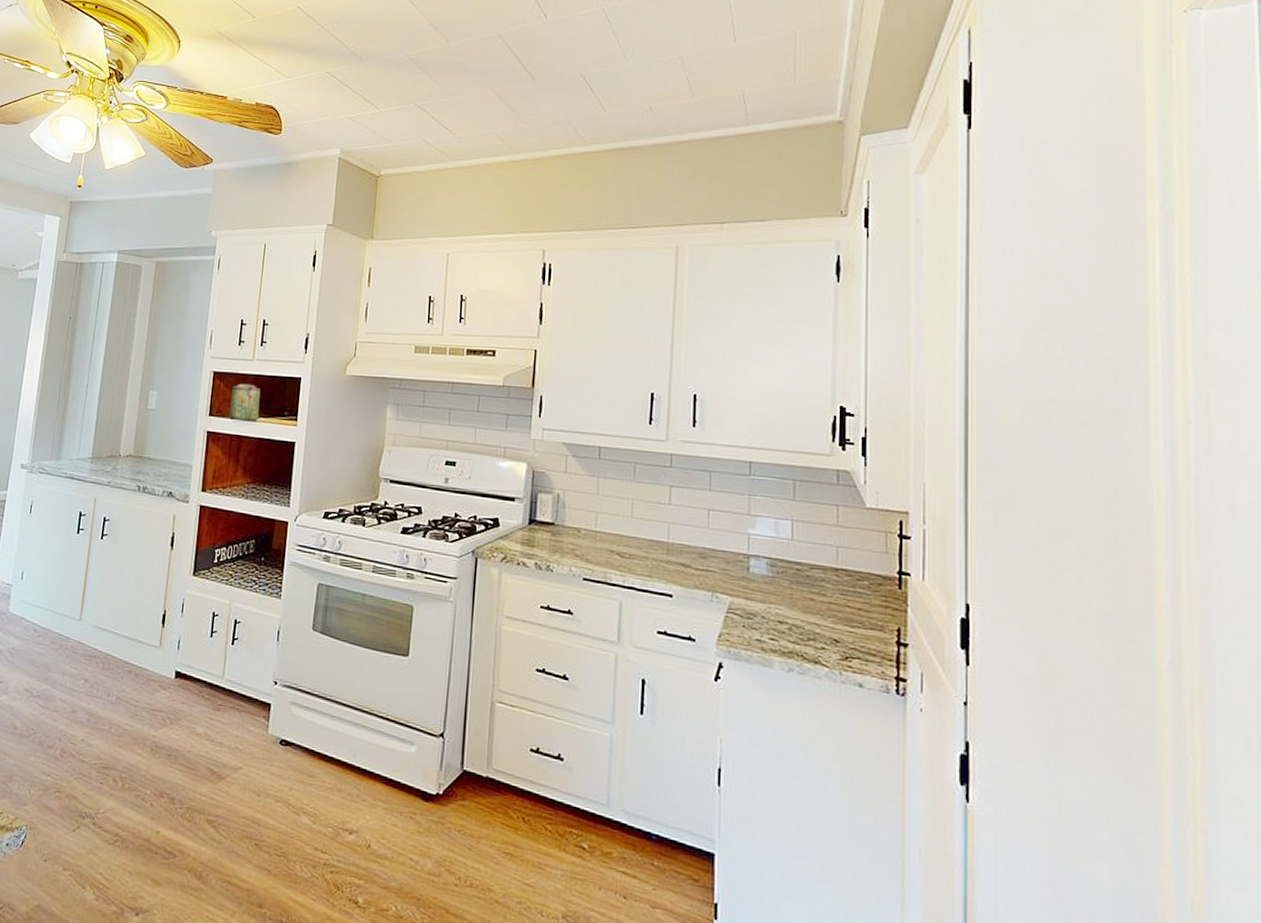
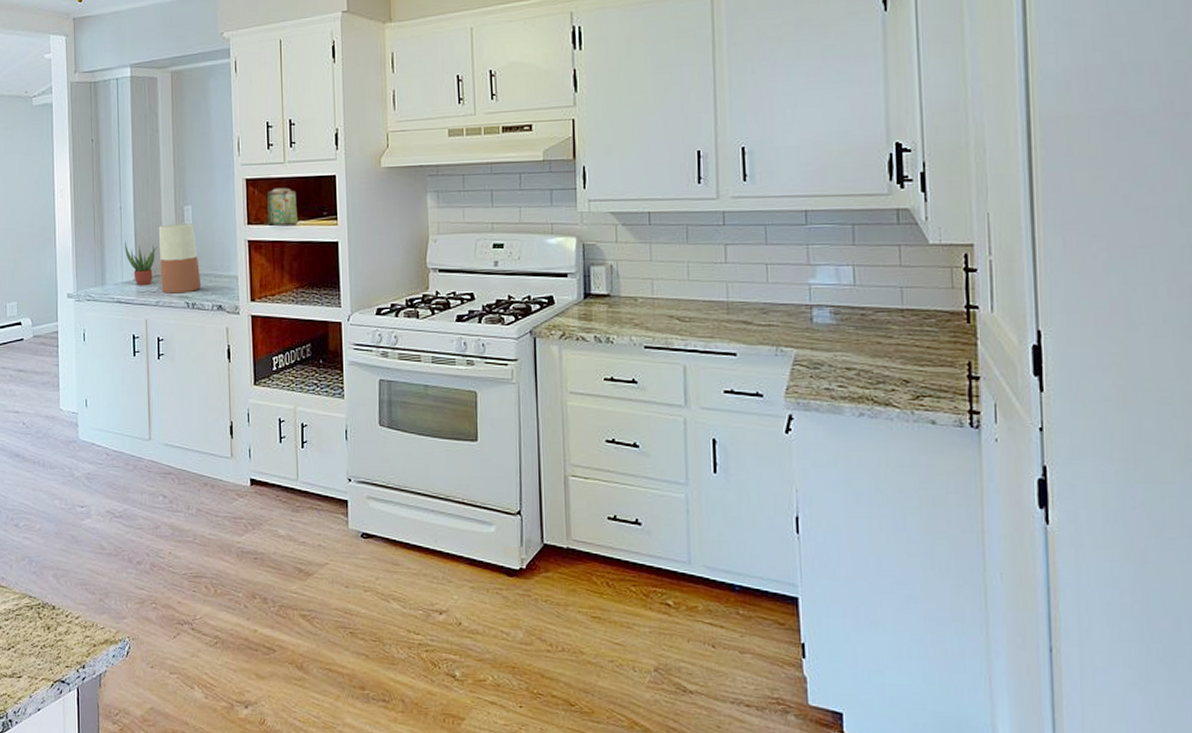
potted plant: none [85,418,118,465] -> present [125,241,157,286]
vase: none [115,407,157,476] -> present [158,223,202,294]

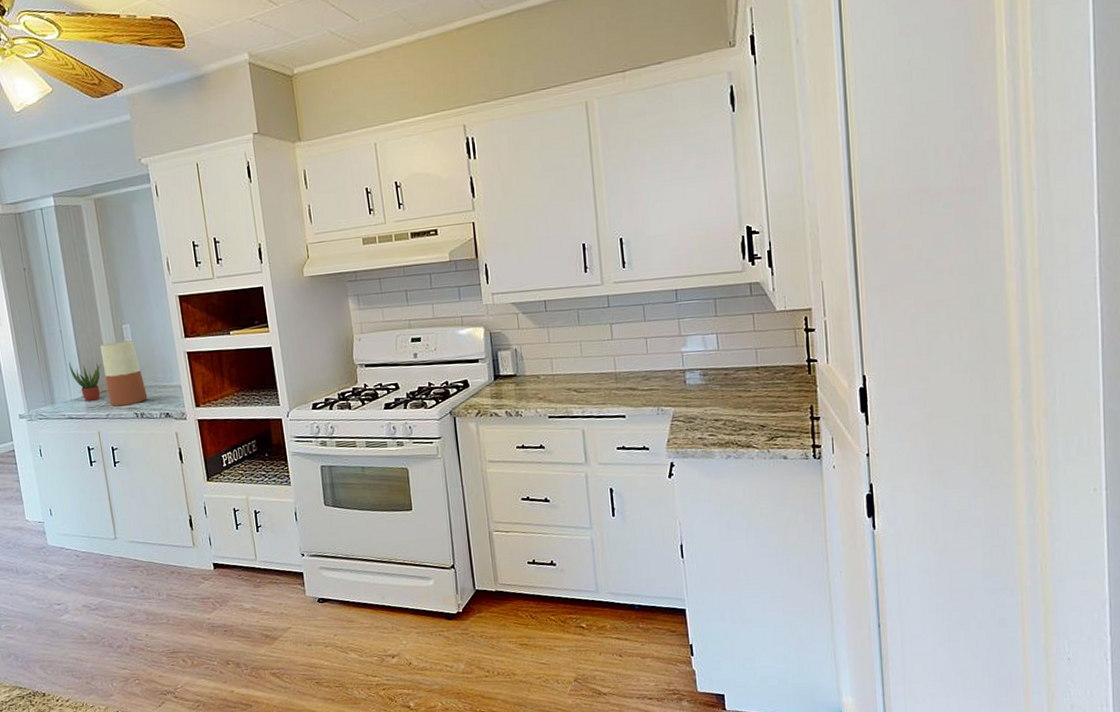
canister: present [266,187,299,227] -> none [199,301,233,338]

